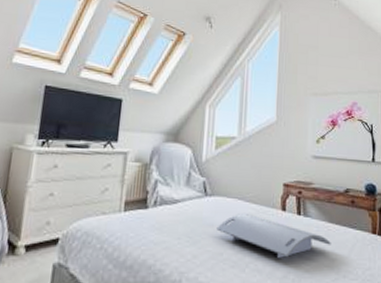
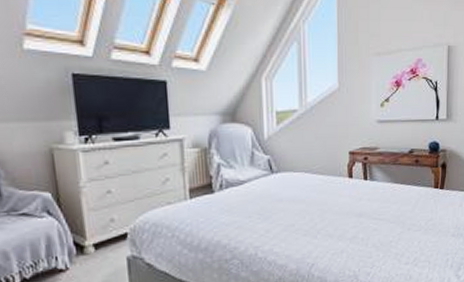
serving tray: present [216,213,331,258] -> none [286,185,397,221]

